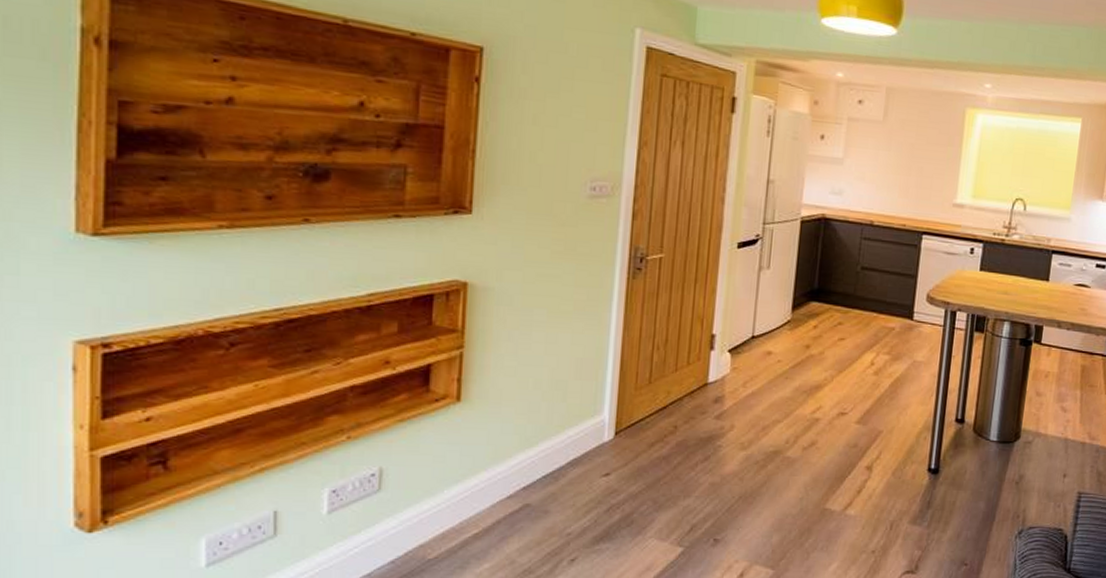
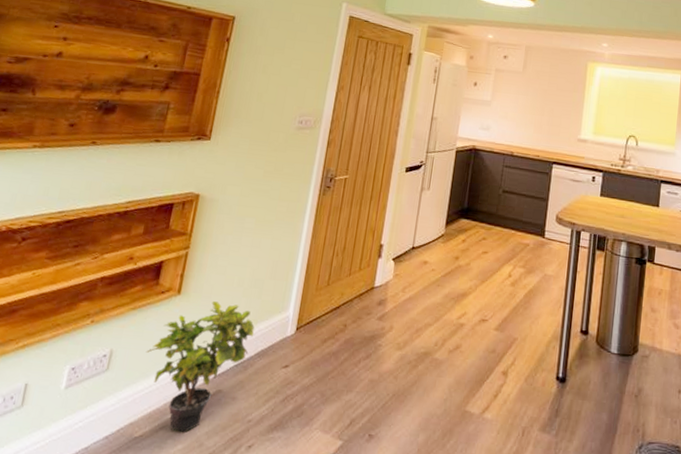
potted plant: none [425,407,563,551] -> present [145,301,255,433]

